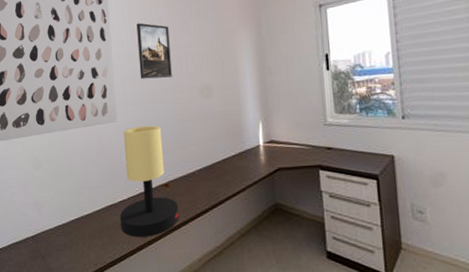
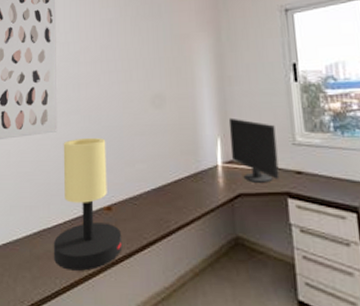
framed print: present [136,23,173,79] -> none [84,24,122,85]
monitor: none [268,104,313,159] -> present [228,117,280,183]

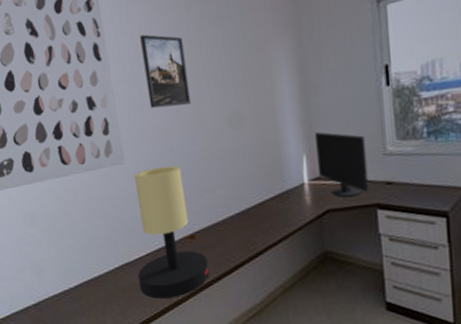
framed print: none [84,24,122,85] -> present [140,34,192,109]

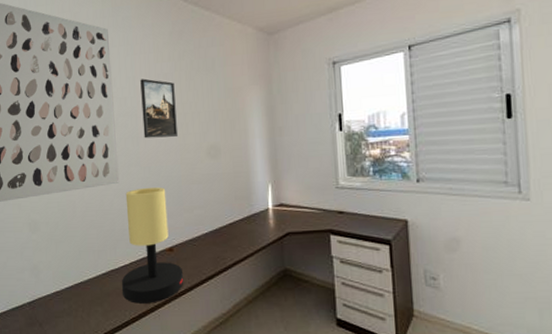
monitor: present [314,131,369,198] -> none [278,165,324,223]

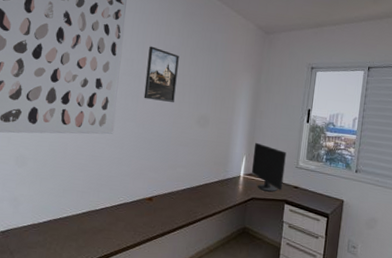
table lamp: present [121,187,184,304] -> none [98,141,158,244]
monitor: none [278,165,324,223] -> present [251,142,286,192]

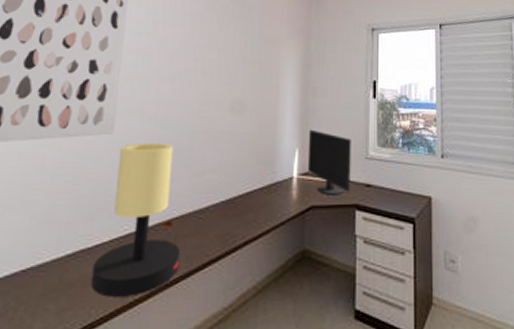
table lamp: none [98,141,158,244] -> present [91,142,181,297]
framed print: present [143,46,179,102] -> none [156,14,203,85]

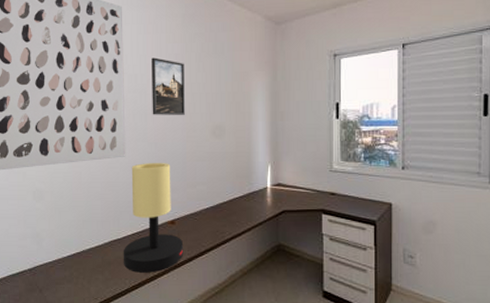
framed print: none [156,14,203,85] -> present [151,57,186,115]
monitor: present [307,129,351,195] -> none [278,148,317,202]

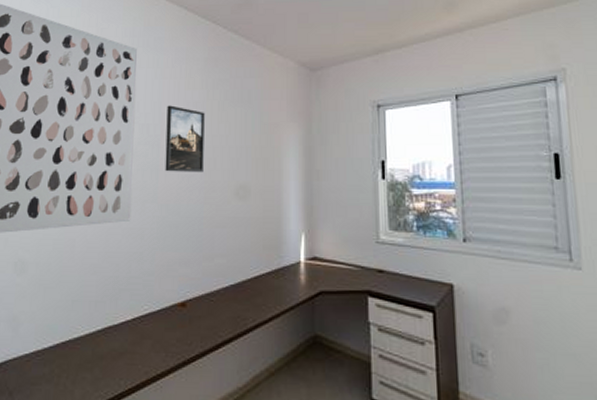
table lamp: present [123,162,184,273] -> none [119,228,196,371]

